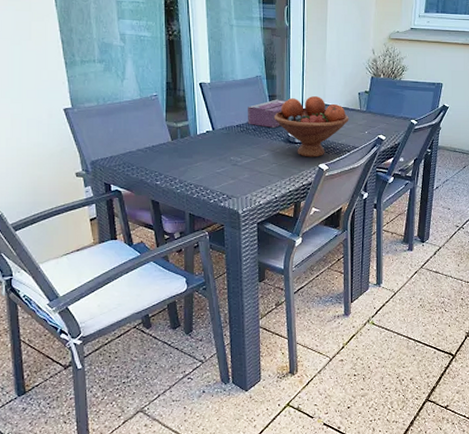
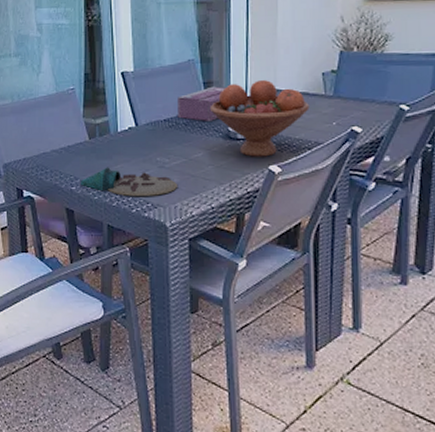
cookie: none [164,164,249,189] -> present [80,167,178,196]

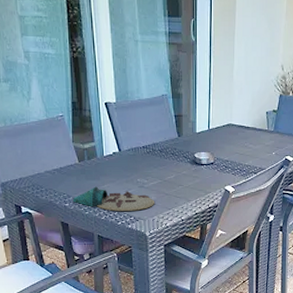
tissue box: present [178,86,225,121] -> none [154,119,192,149]
fruit bowl: present [209,80,310,157] -> none [180,116,256,179]

